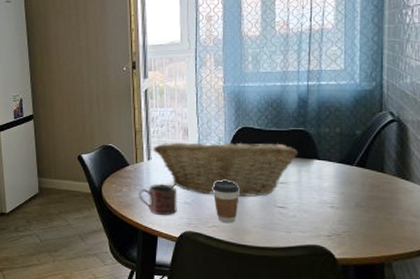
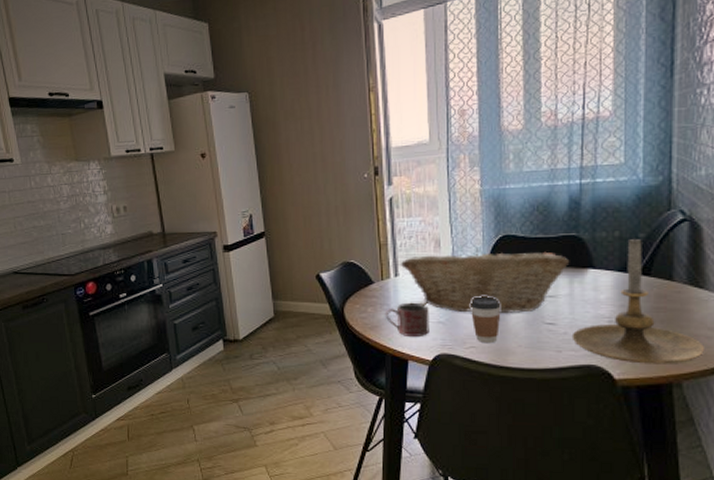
candle holder: none [299,134,410,247] -> present [571,238,704,364]

